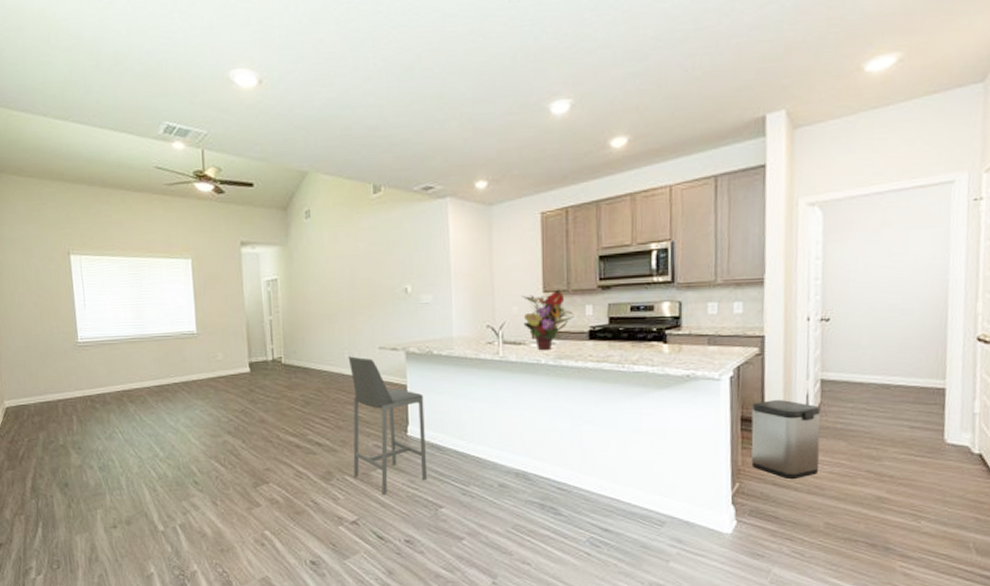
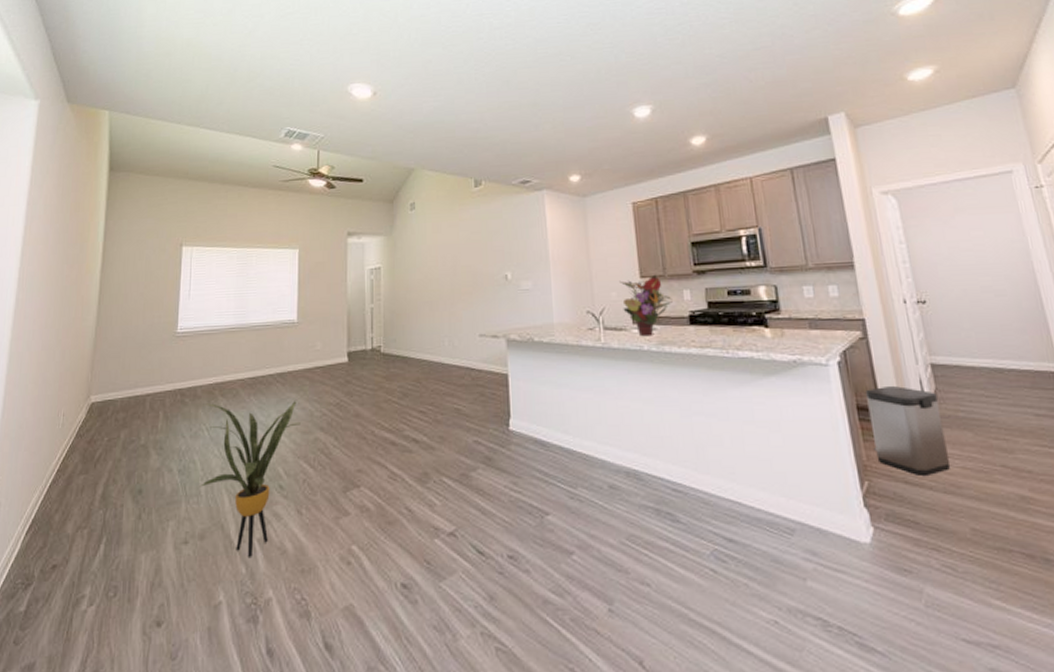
house plant: none [116,407,209,540] -> present [199,401,301,559]
bar stool: present [348,356,428,494] -> none [448,344,532,499]

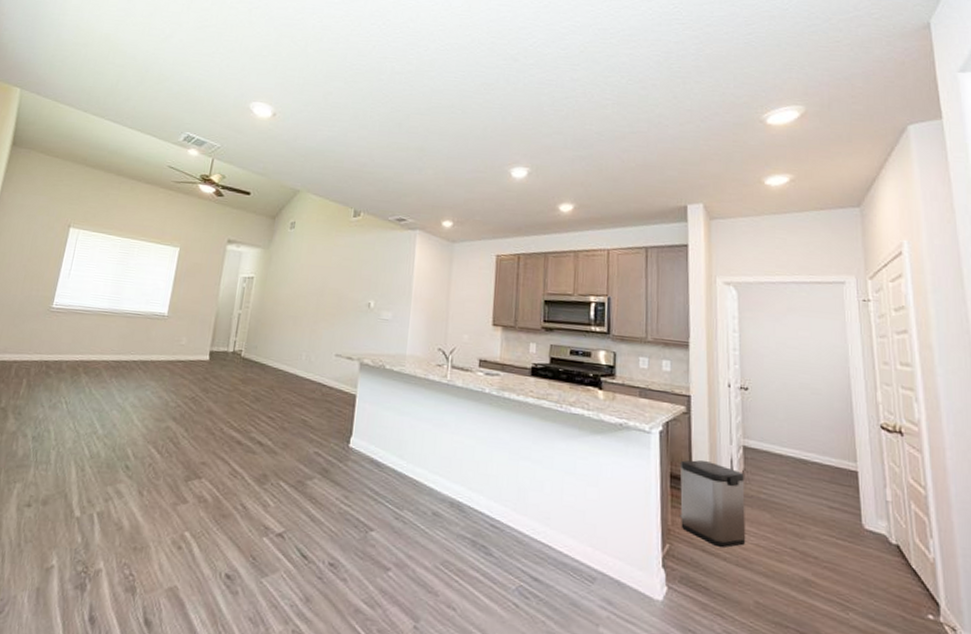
house plant: present [199,401,301,559] -> none [50,378,155,529]
bouquet: present [619,274,673,337] -> none [472,324,519,381]

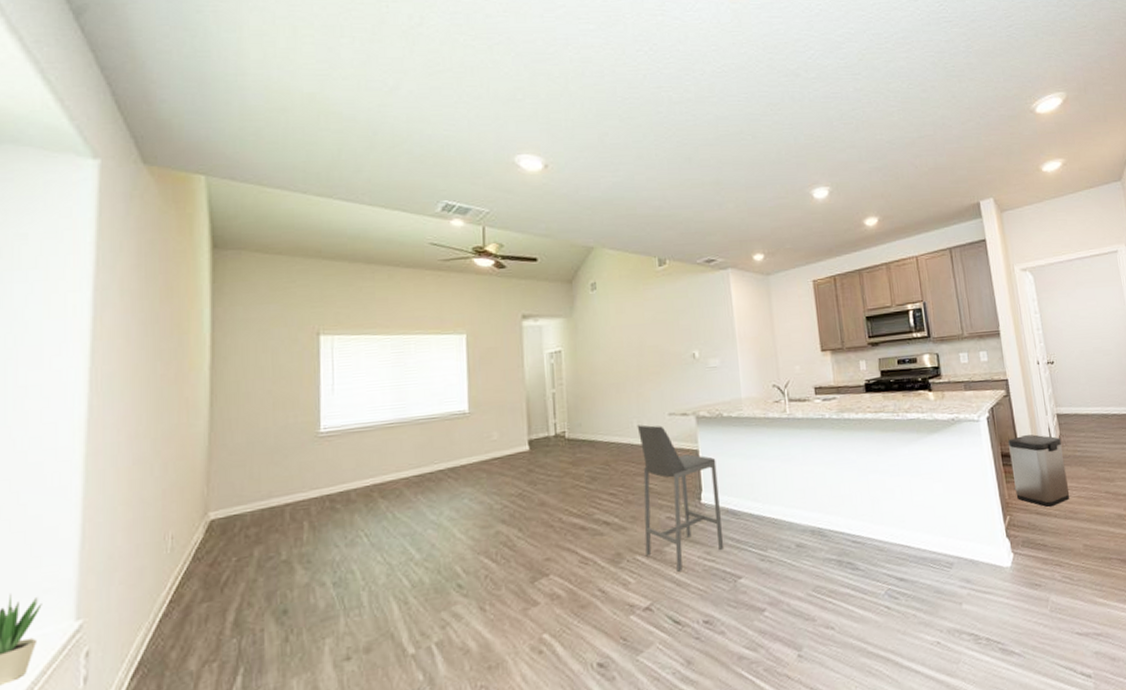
bar stool: none [289,359,371,508] -> present [637,424,724,572]

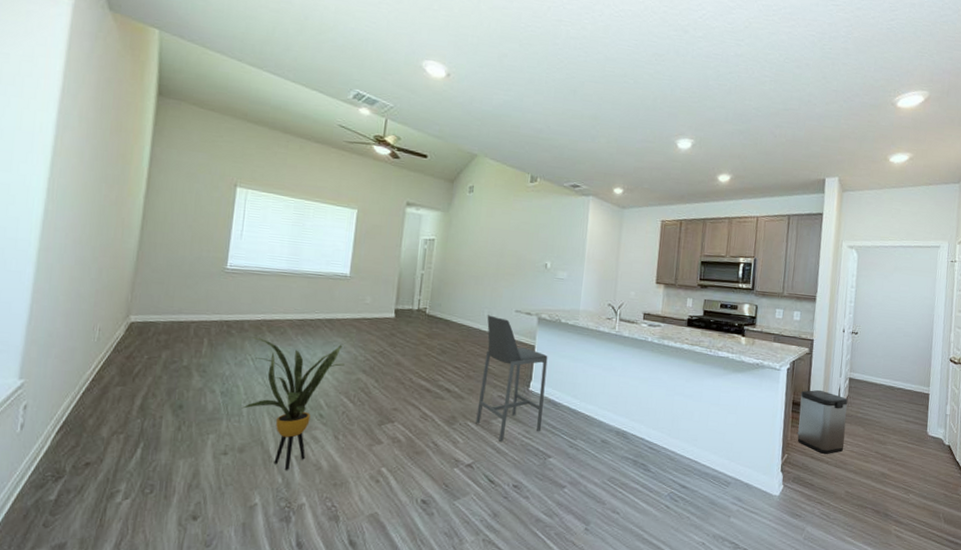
house plant: none [360,495,479,664] -> present [241,337,345,471]

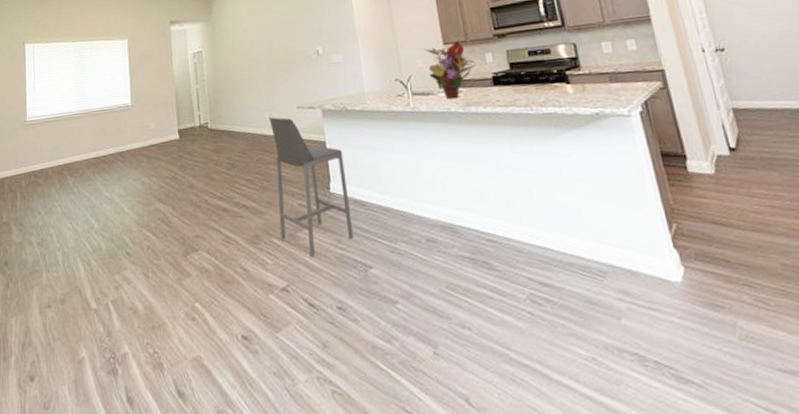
house plant: present [241,337,345,471] -> none [56,176,141,318]
bouquet: none [637,282,678,331] -> present [424,40,476,100]
pedal bin: present [797,390,848,454] -> none [669,132,757,216]

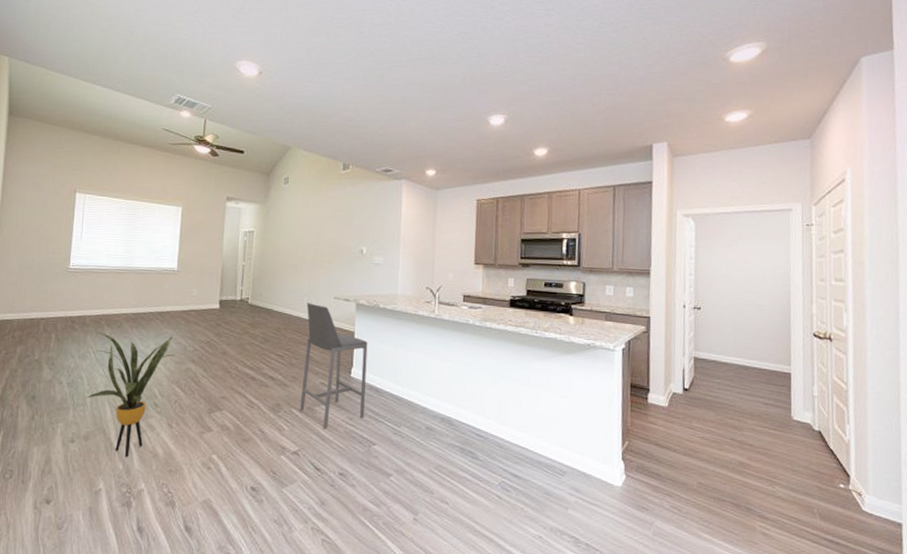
house plant: none [56,176,141,318] -> present [85,331,175,458]
bouquet: present [424,40,476,100] -> none [457,263,499,313]

